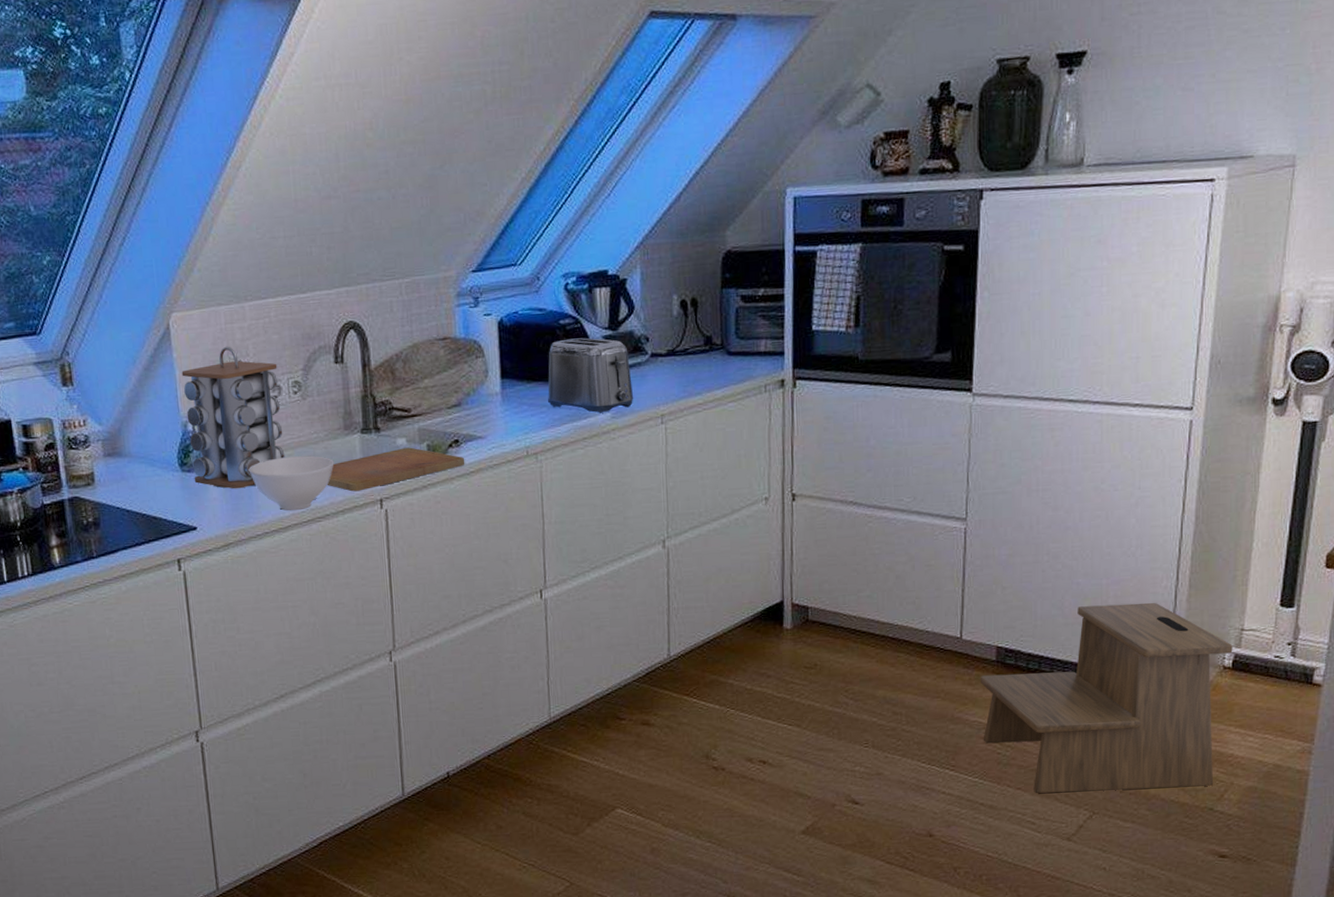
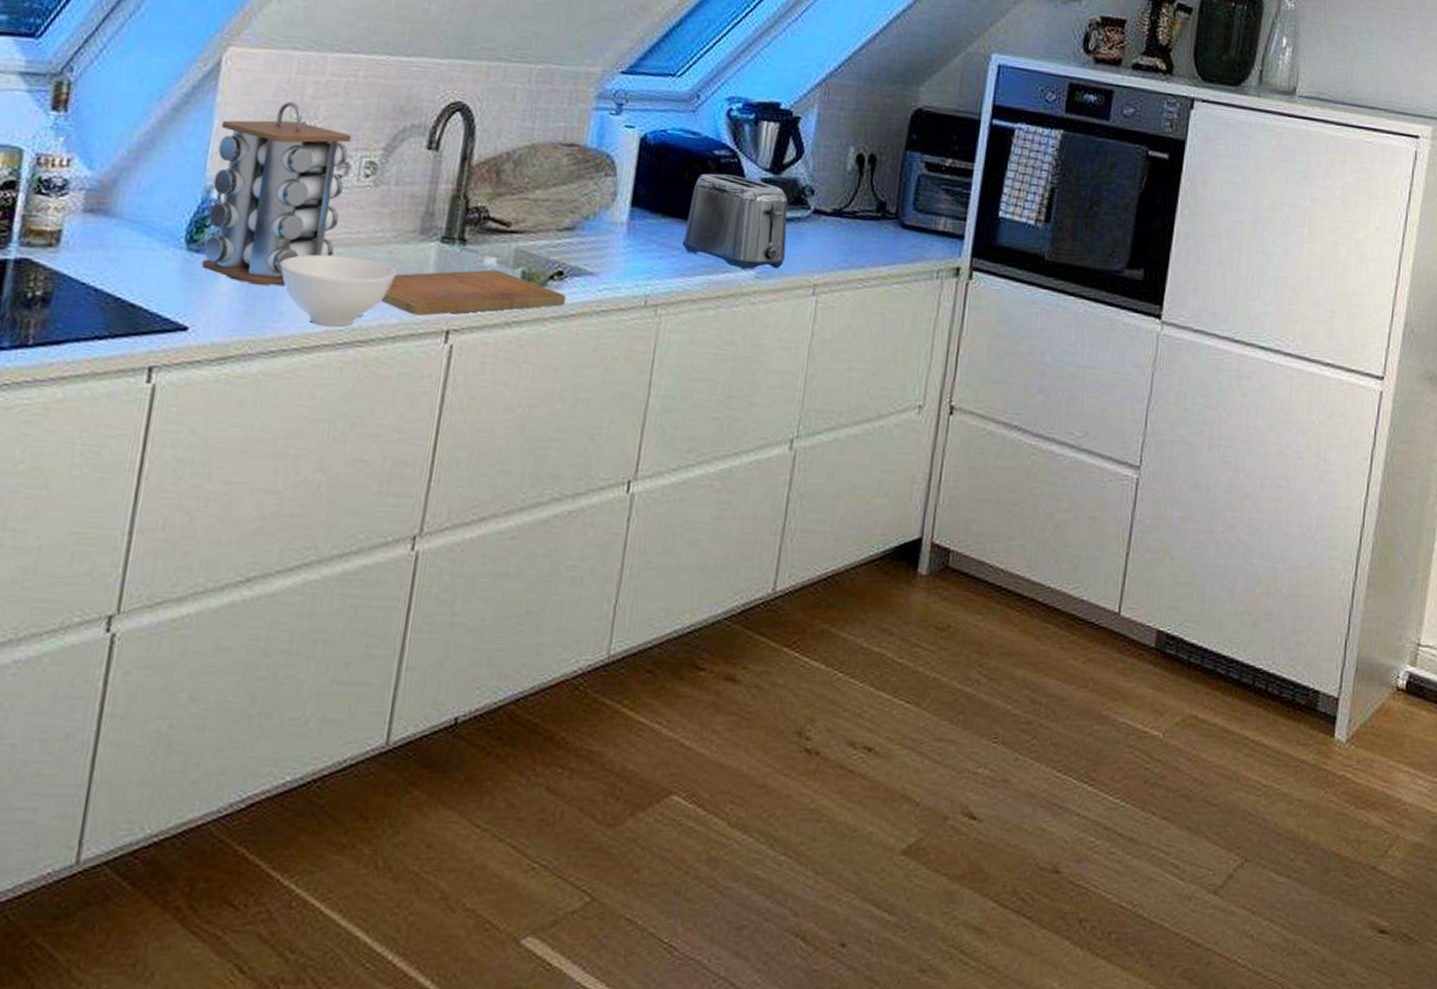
step stool: present [980,602,1233,793] -> none [1130,593,1408,837]

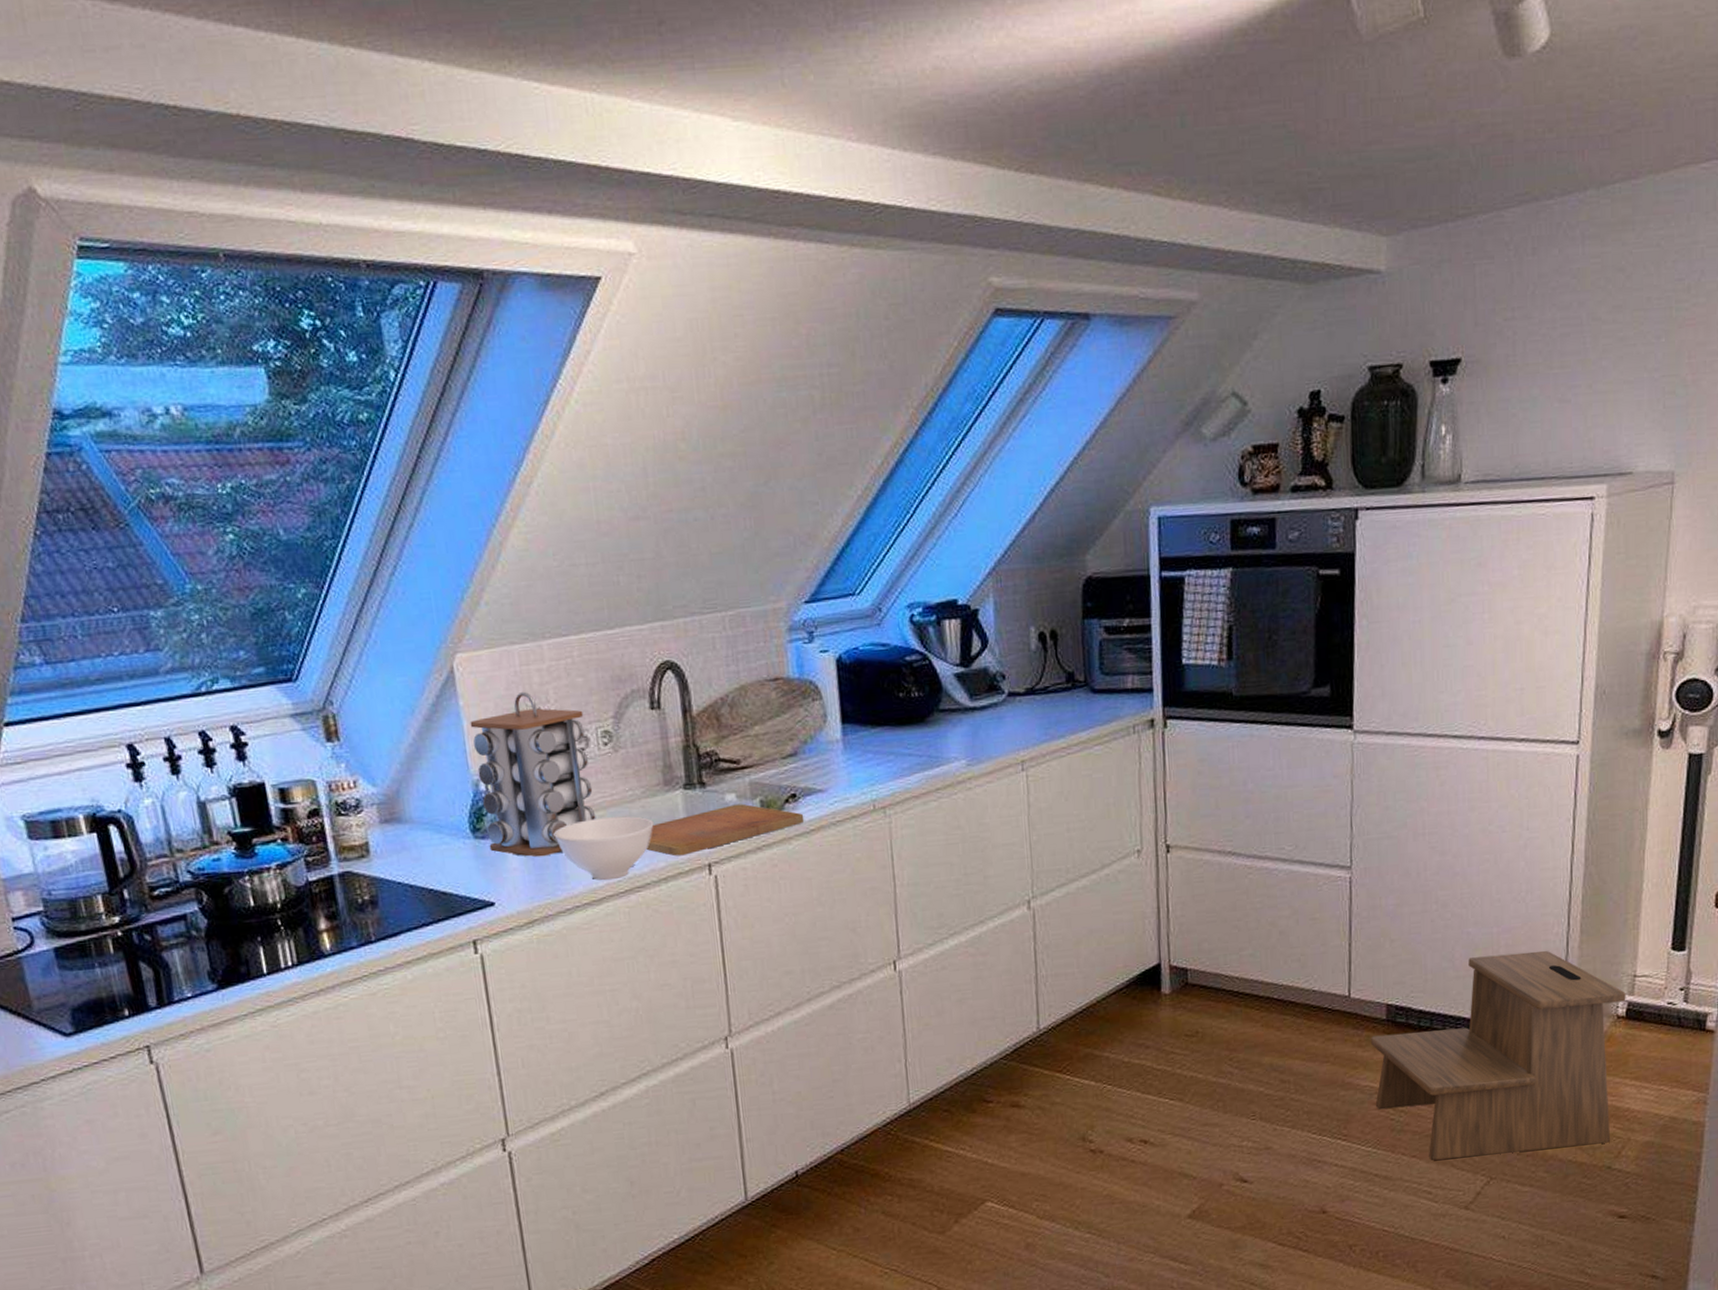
toaster: present [682,173,788,270] -> none [894,675,991,761]
step stool: none [1130,593,1408,837] -> present [1370,950,1626,1160]

